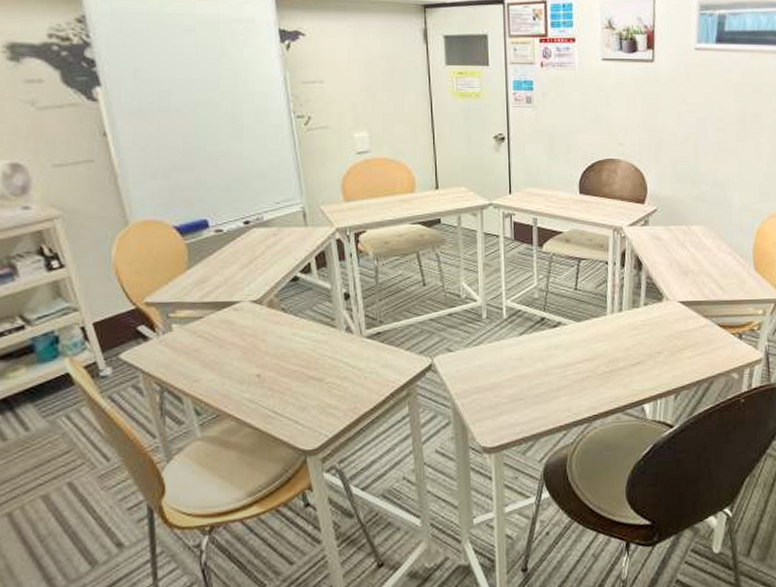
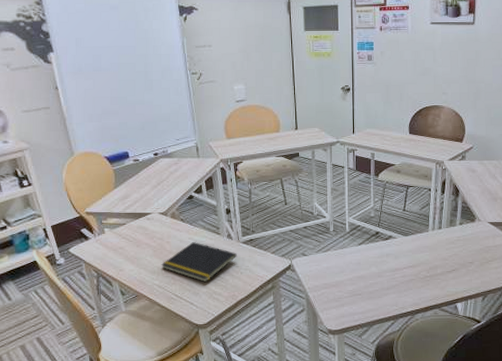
notepad: none [252,338,359,393] -> present [160,242,237,283]

